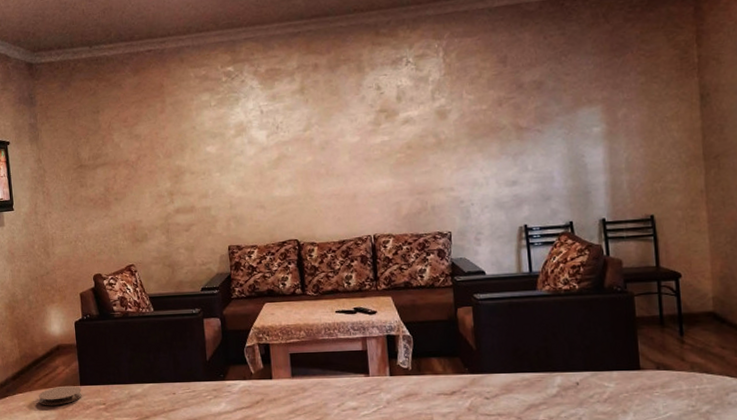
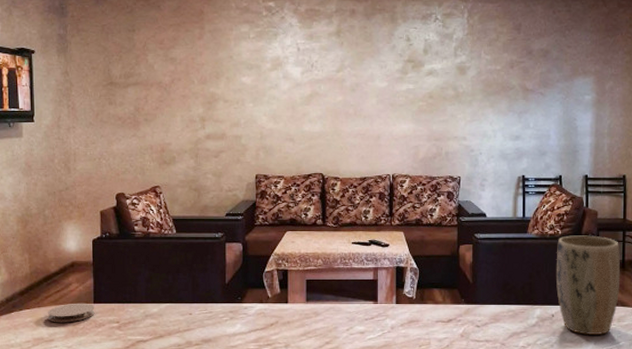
plant pot: none [574,288,660,405] -> present [556,235,620,335]

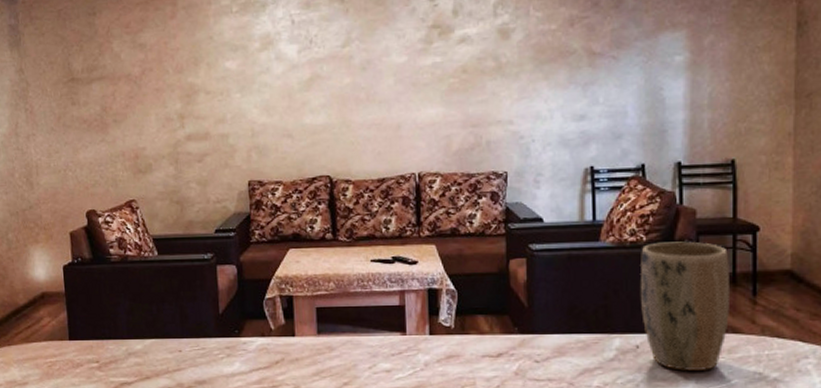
coaster: present [47,303,95,323] -> none [18,339,71,363]

